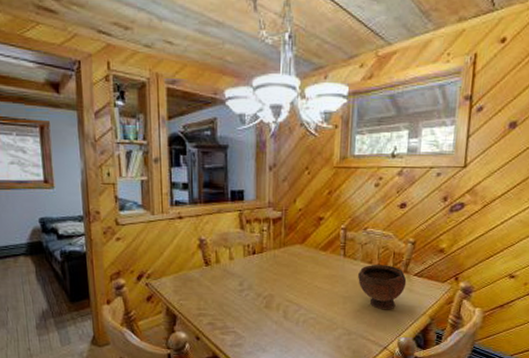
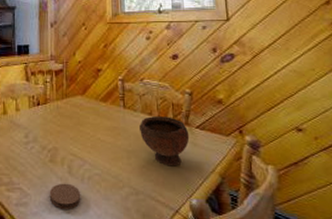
coaster: none [264,326,295,348] -> present [49,183,81,209]

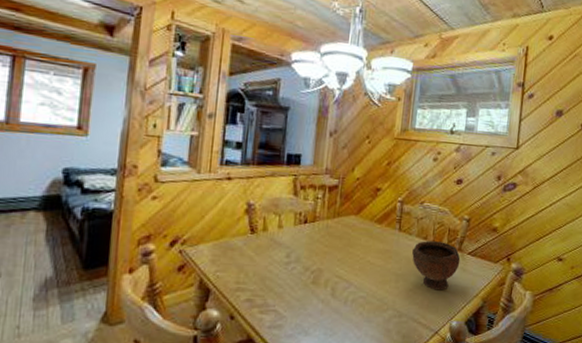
coaster: present [49,183,81,209] -> none [307,305,342,331]

